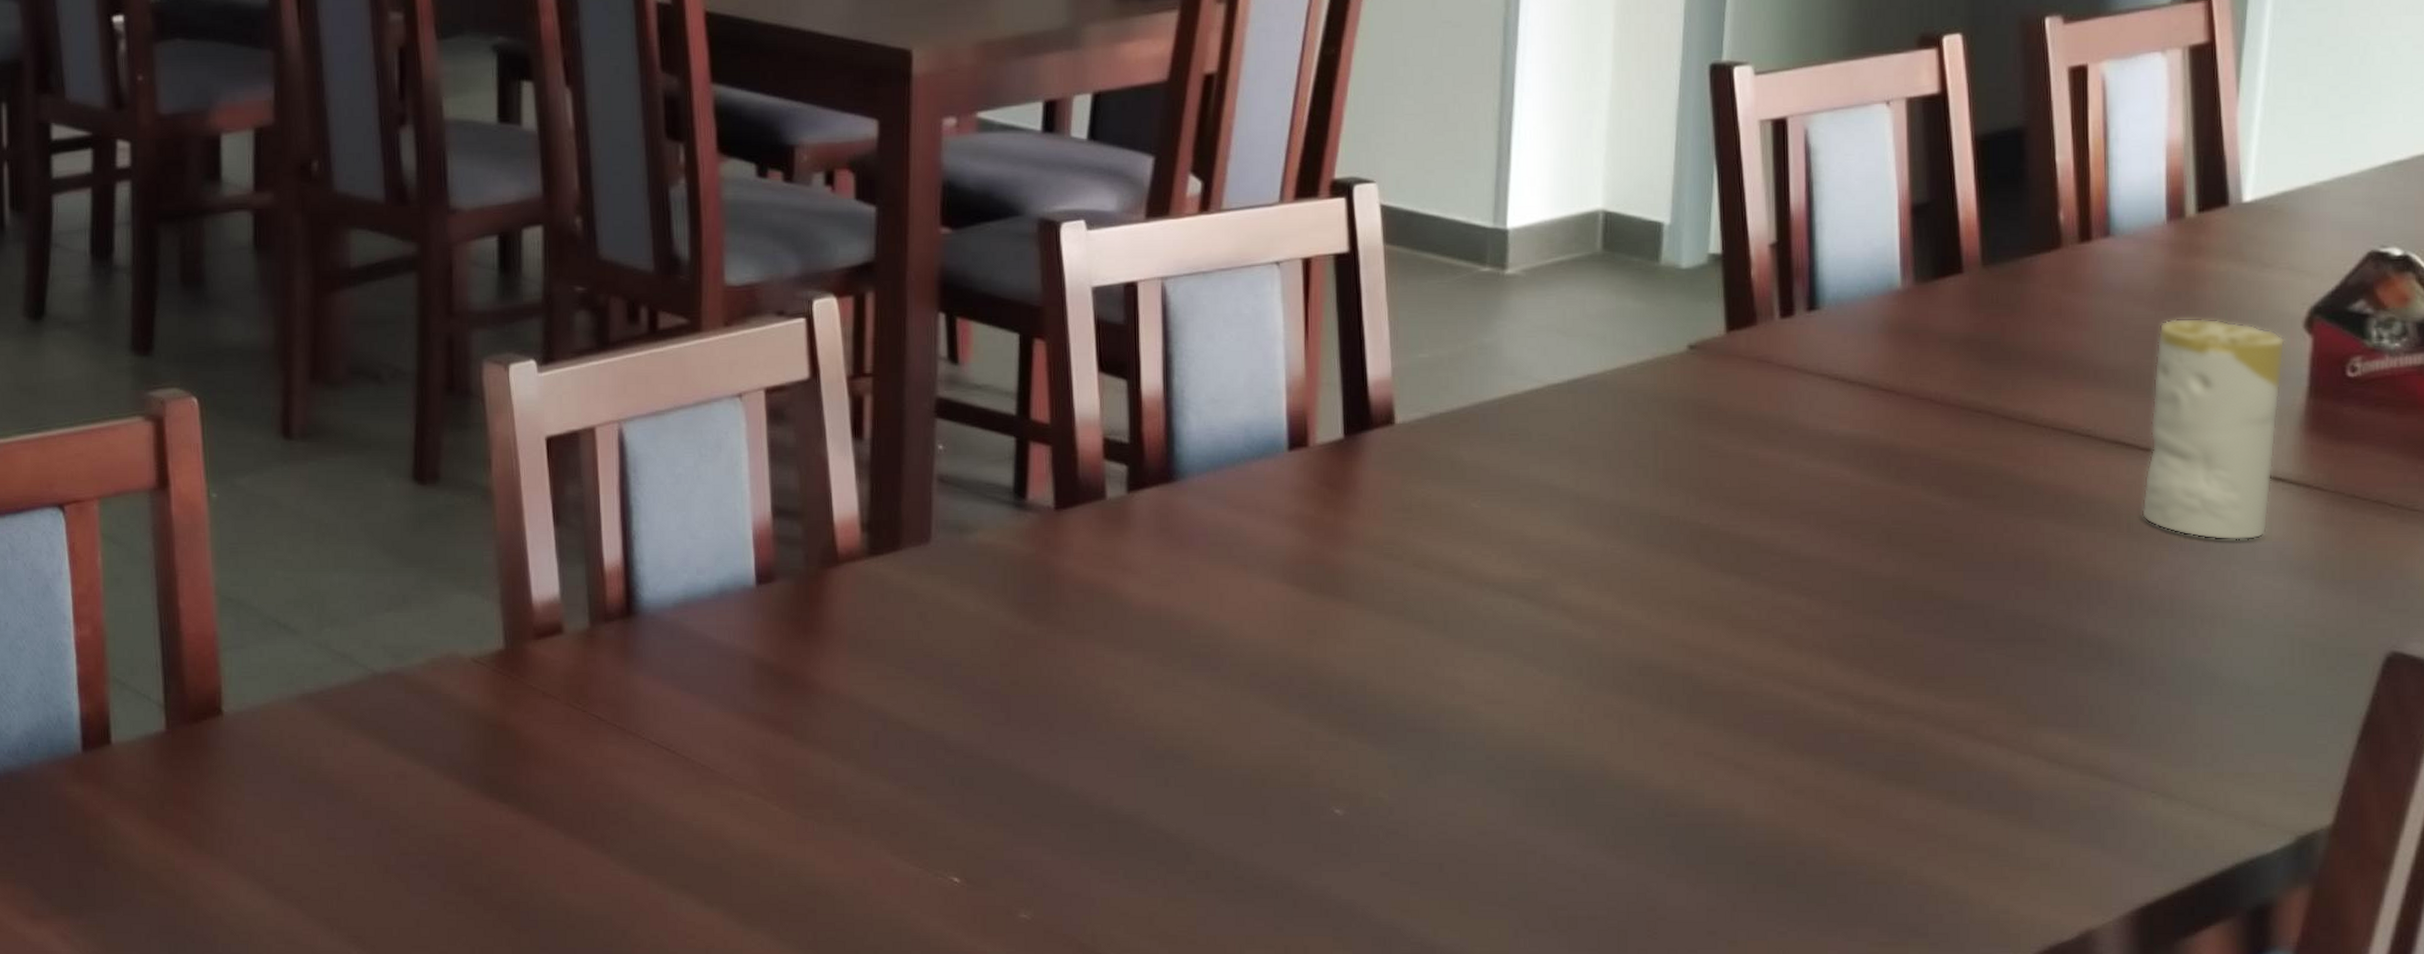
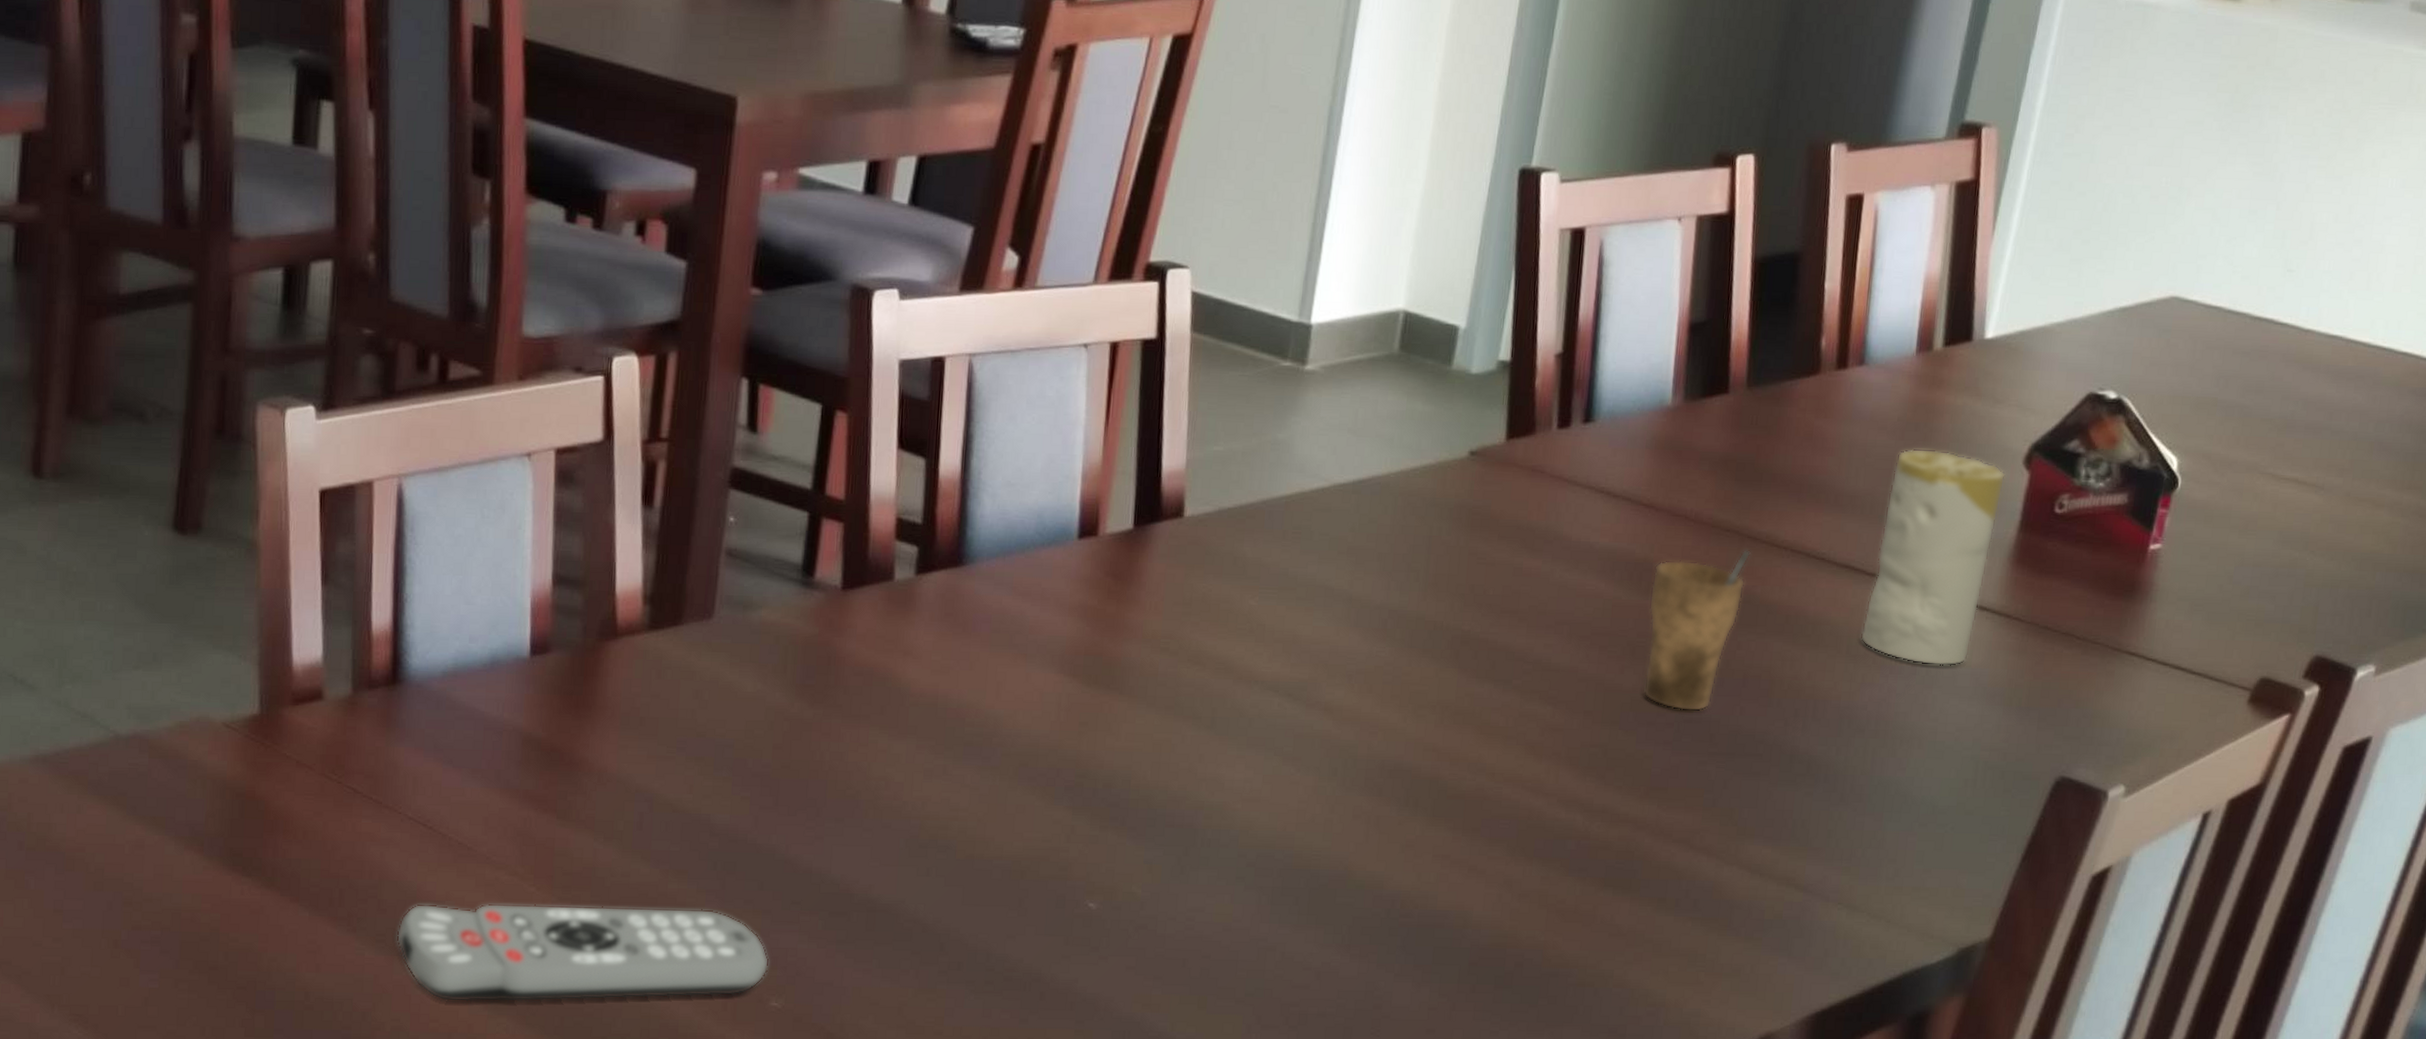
remote control: none [649,823,1015,919] -> present [396,903,770,1003]
cup: none [1901,429,2007,598] -> present [1643,549,1751,712]

